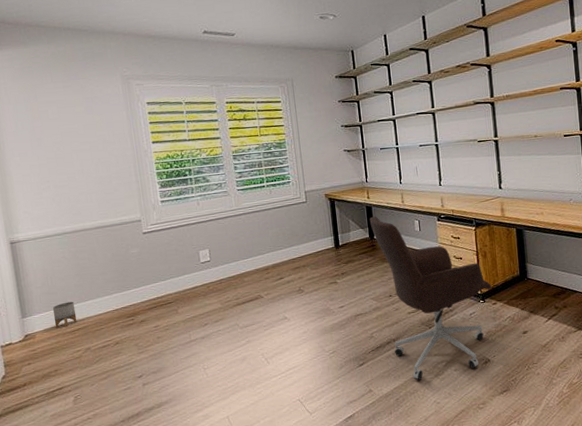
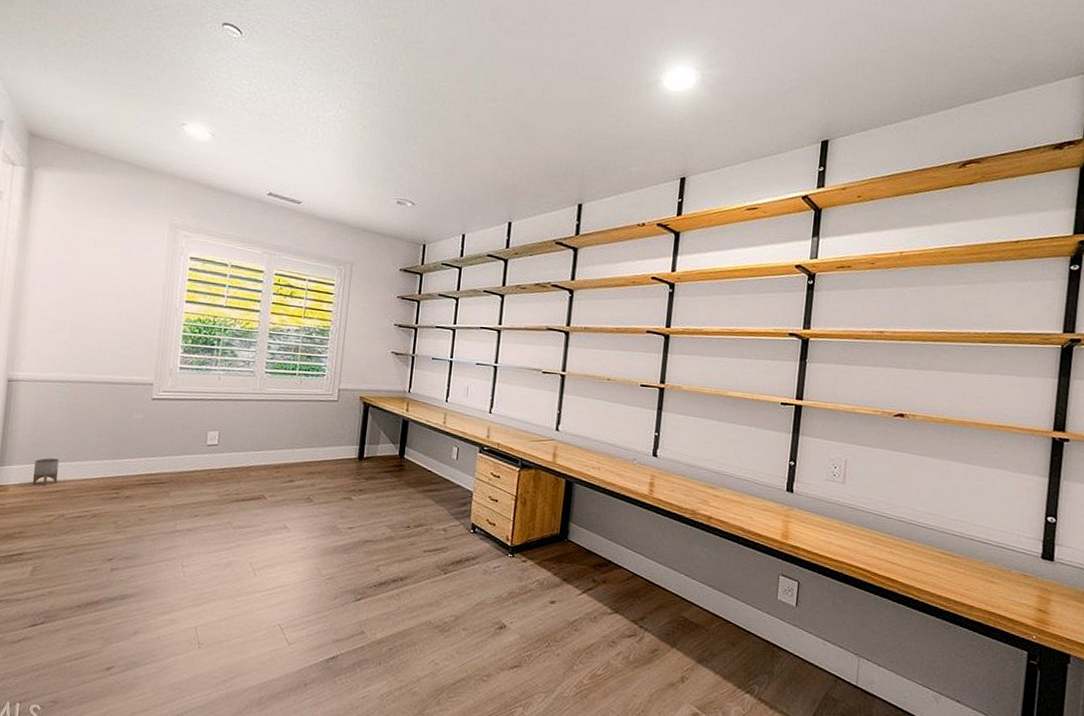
office chair: present [369,216,492,380] -> none [398,432,525,632]

